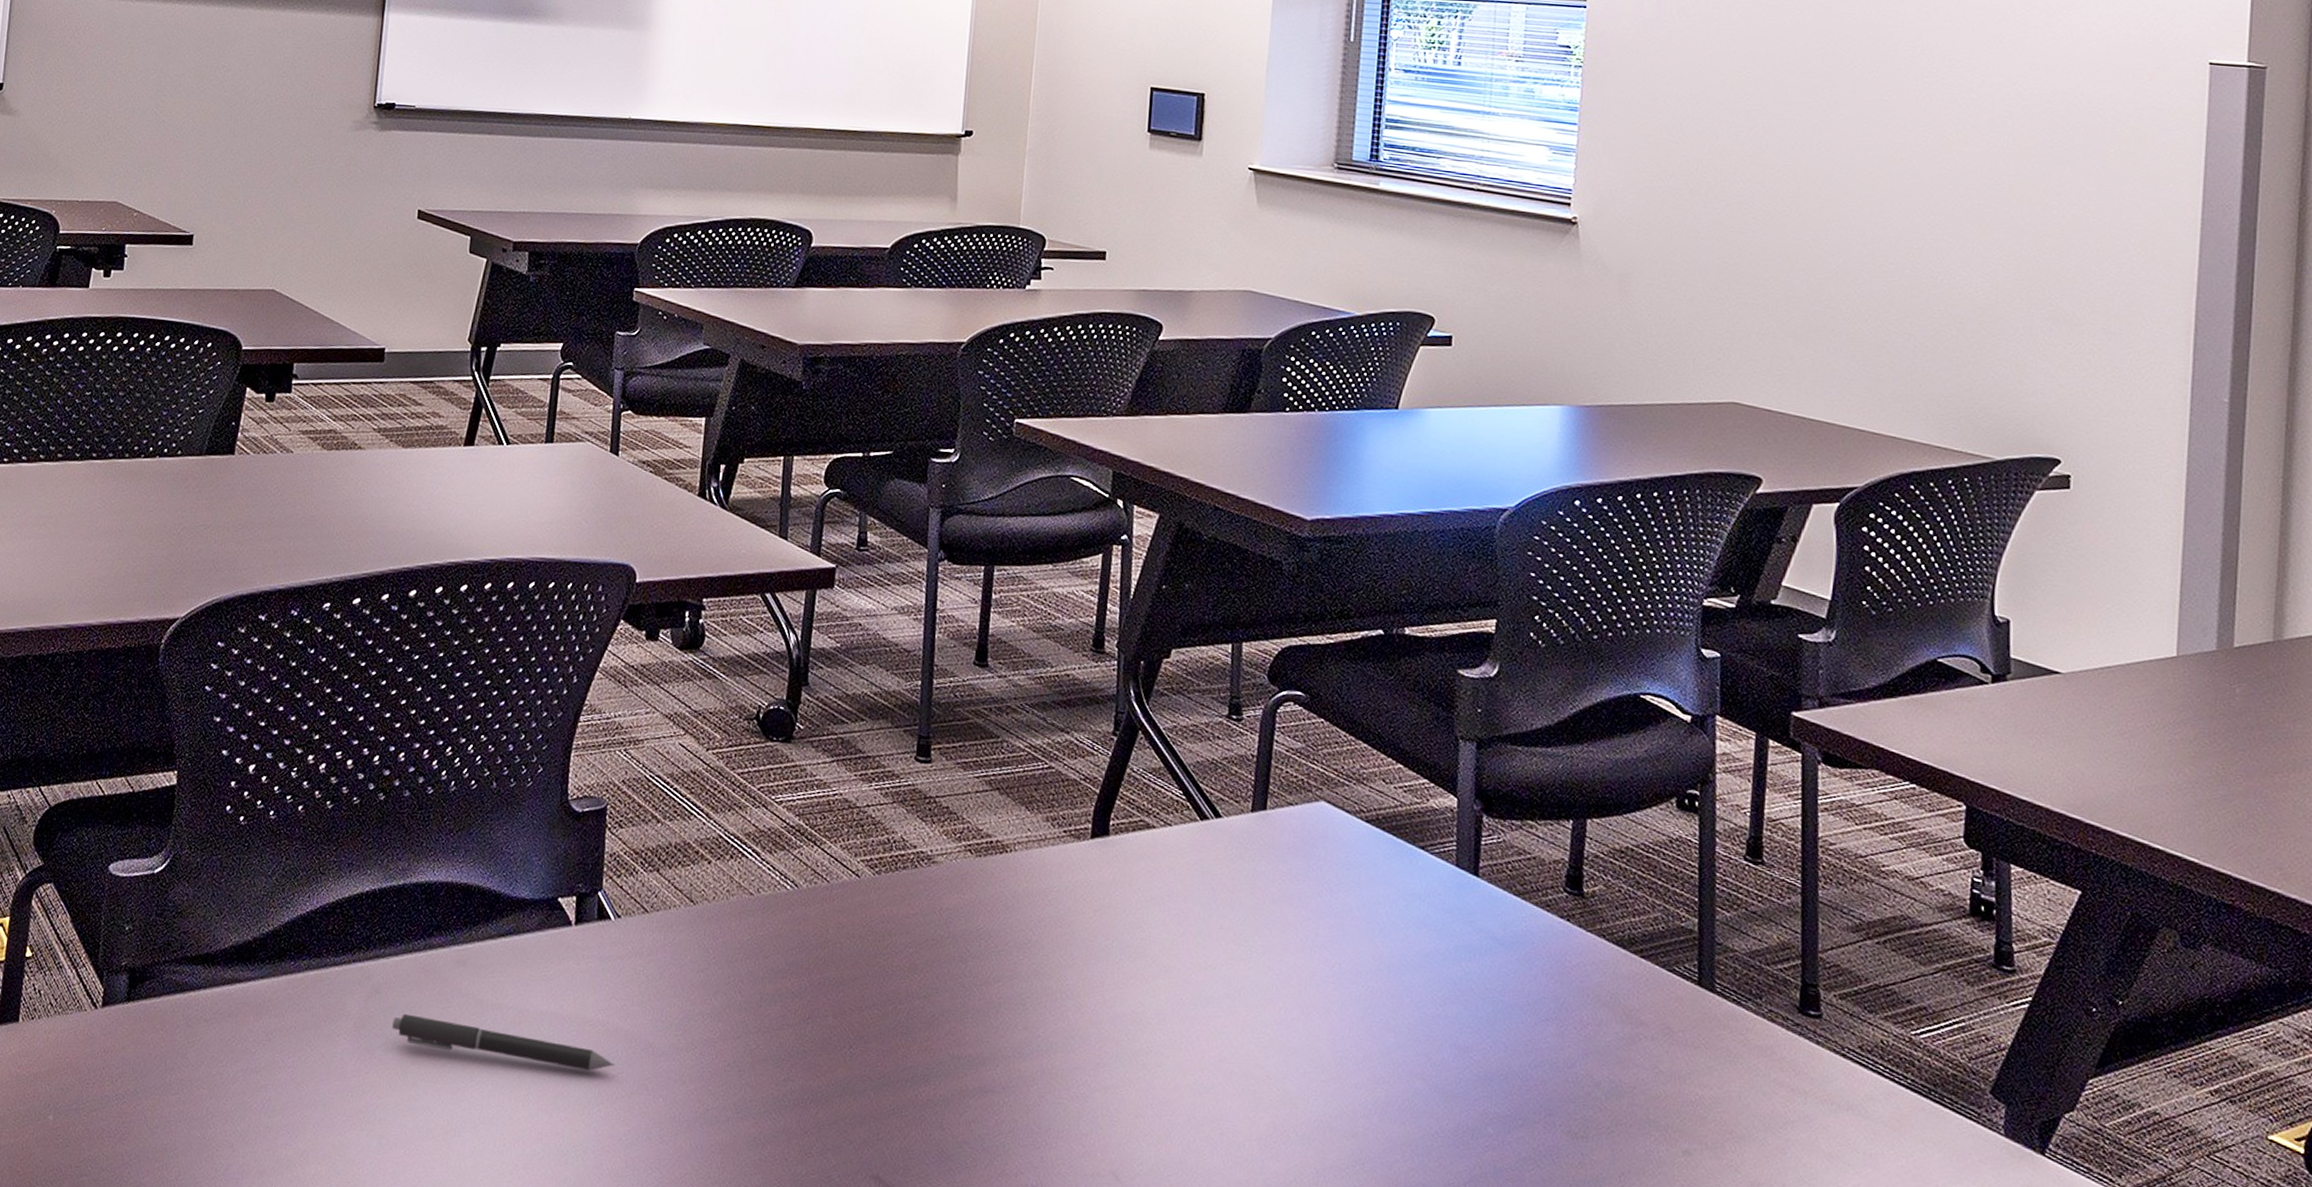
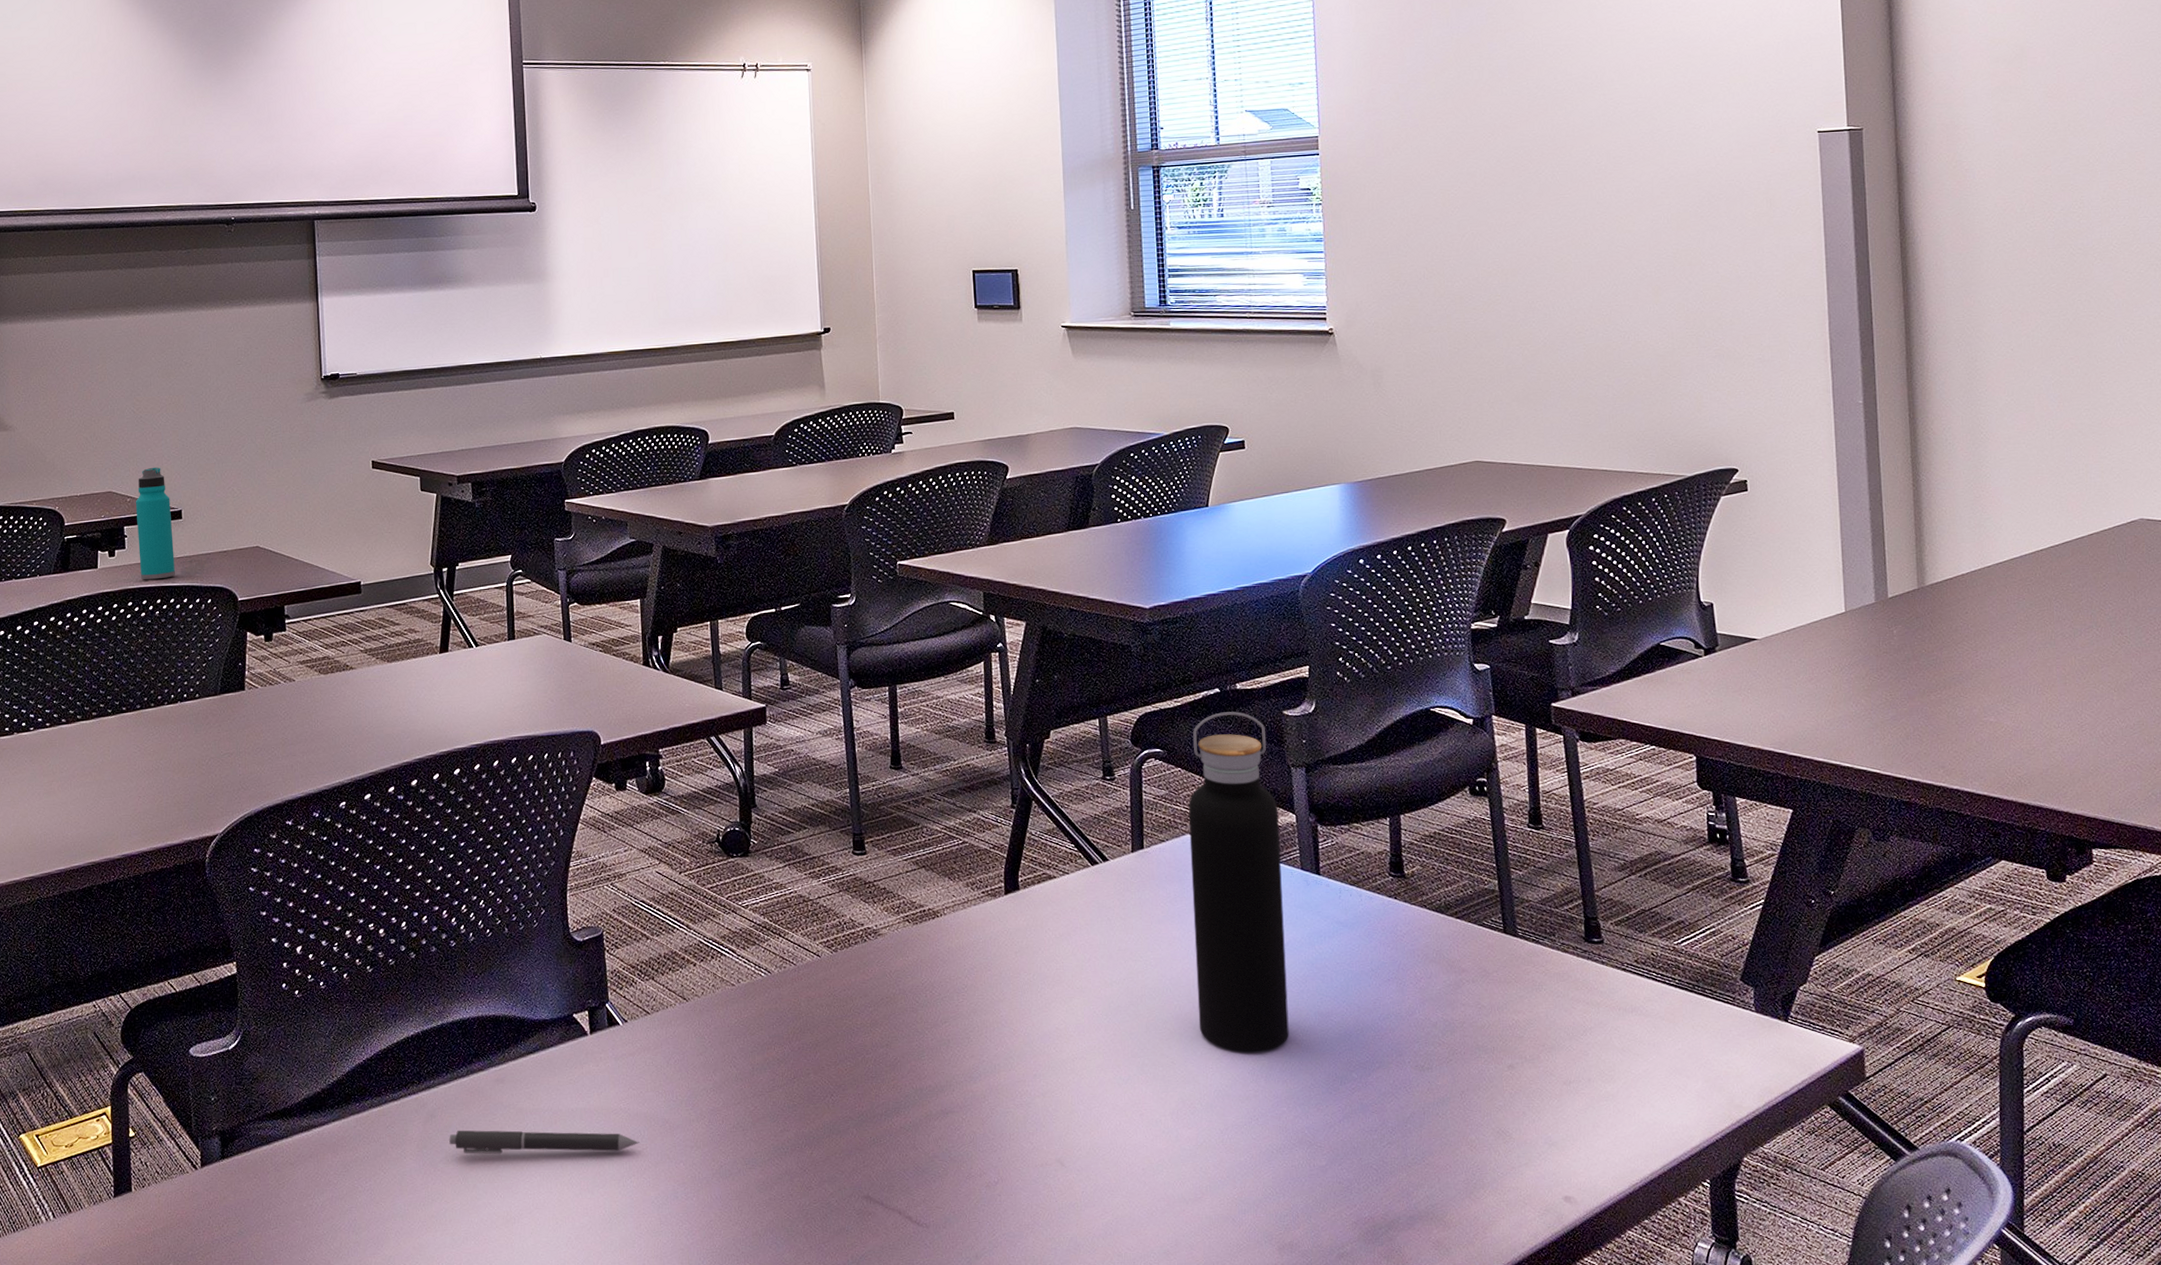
water bottle: none [136,180,183,312] -> present [135,467,175,580]
water bottle: none [1305,659,1437,1081] -> present [1188,711,1289,1051]

